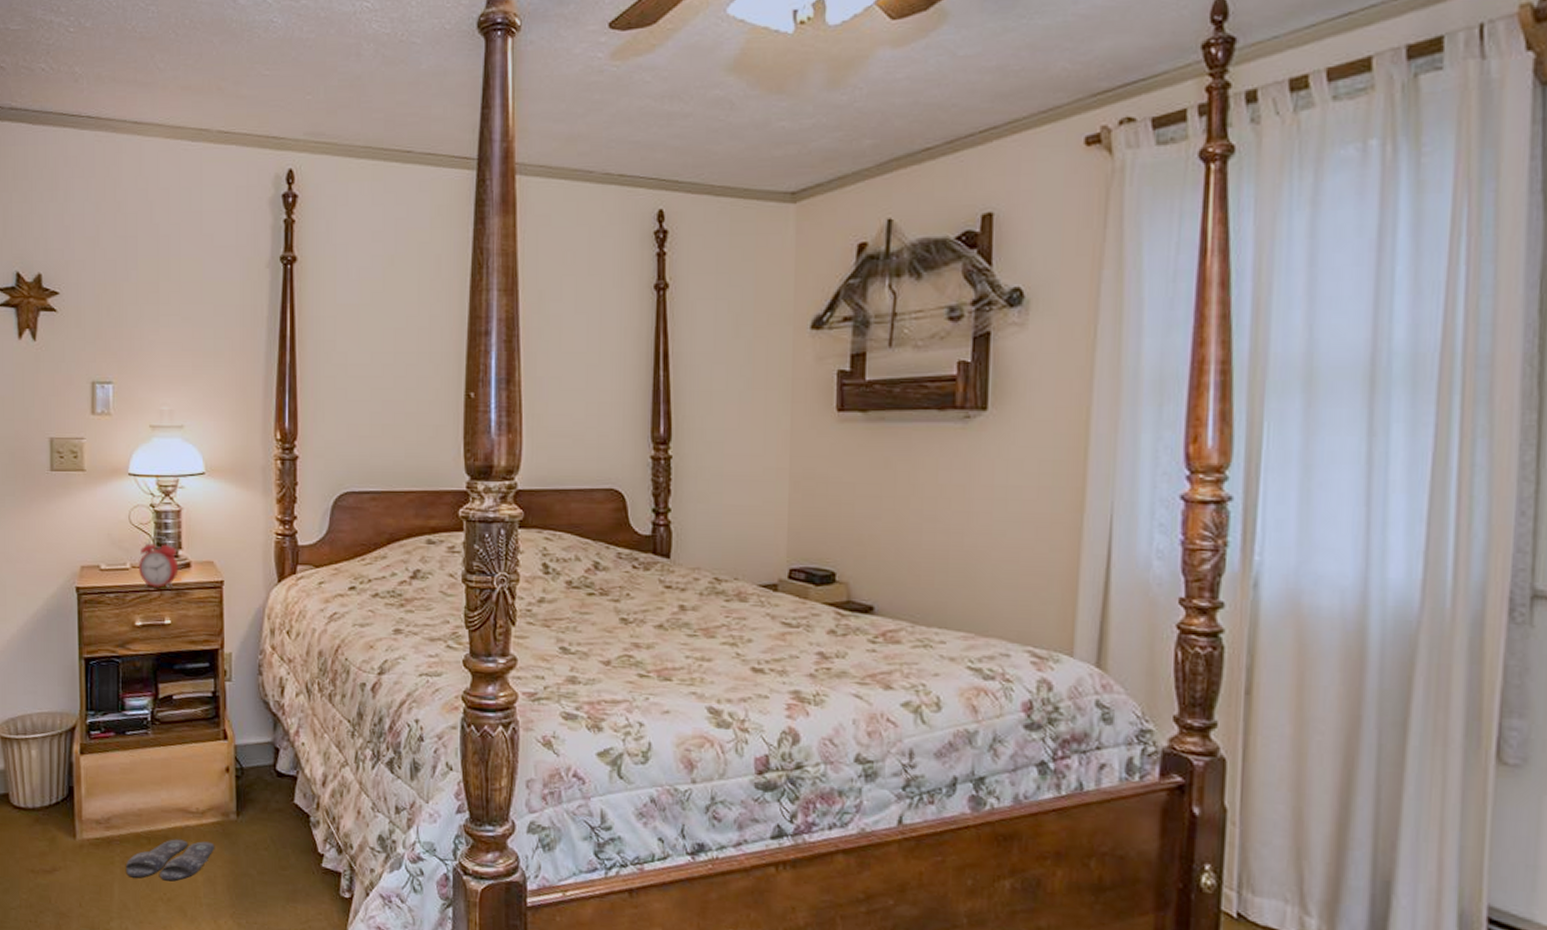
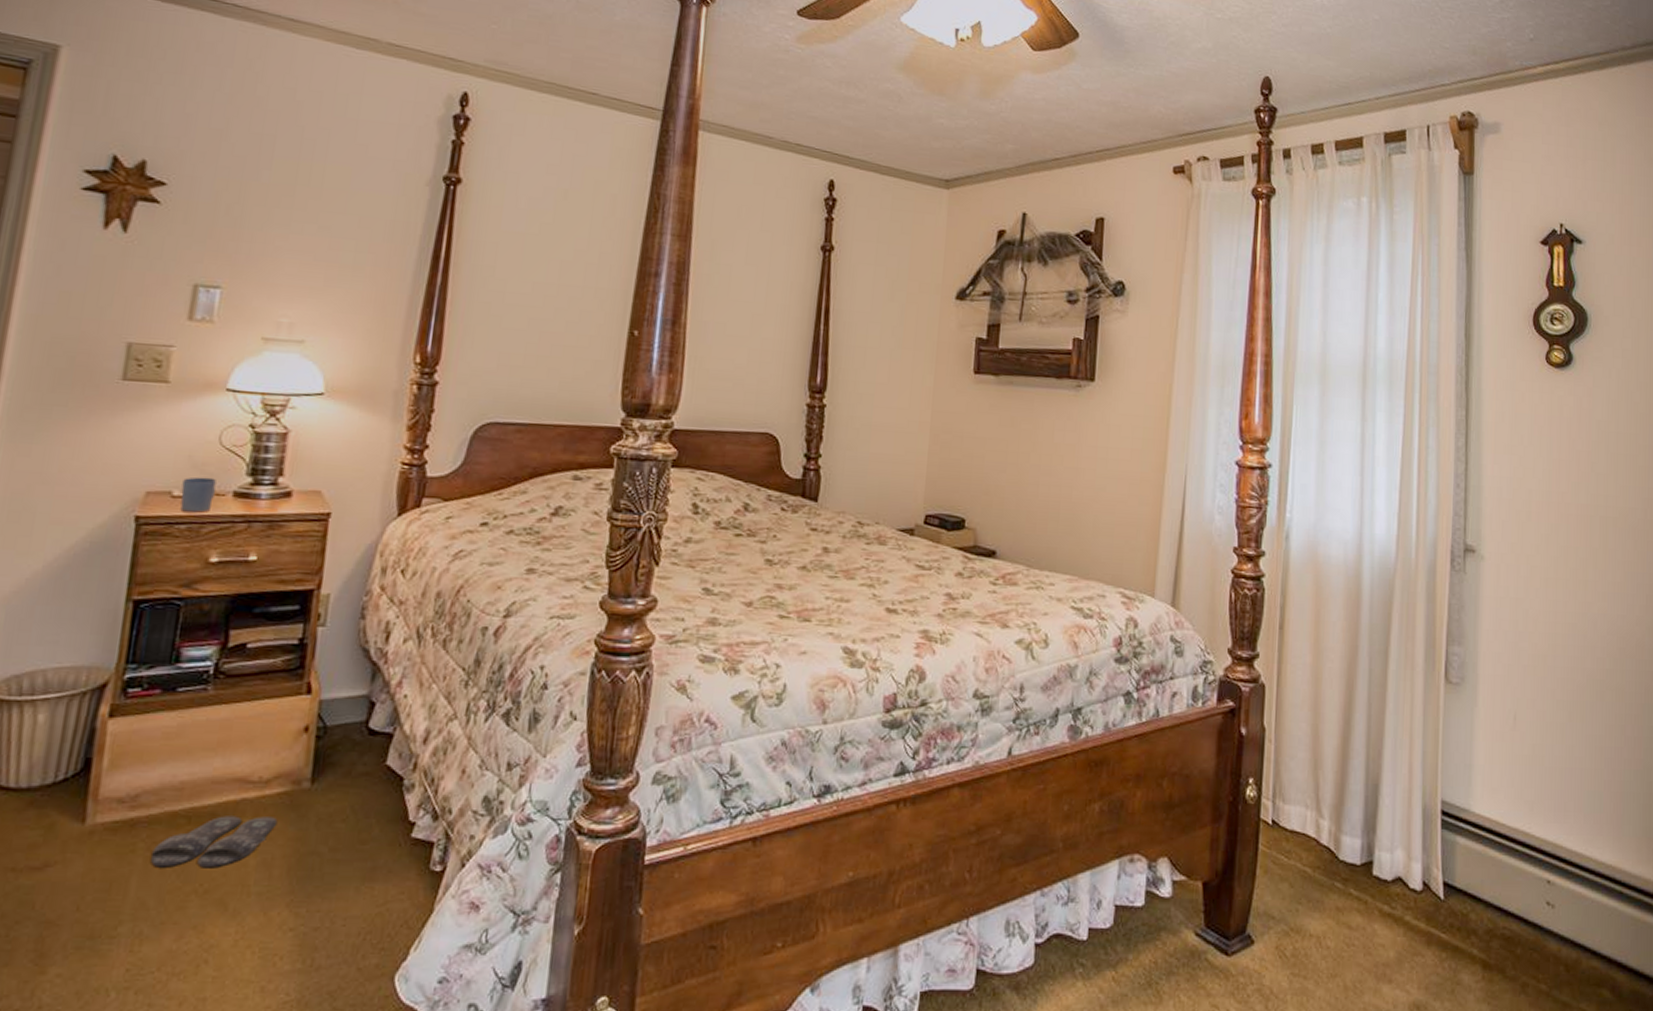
mug: none [106,552,131,584] -> present [180,477,216,514]
alarm clock: present [138,535,179,589] -> none [222,459,277,520]

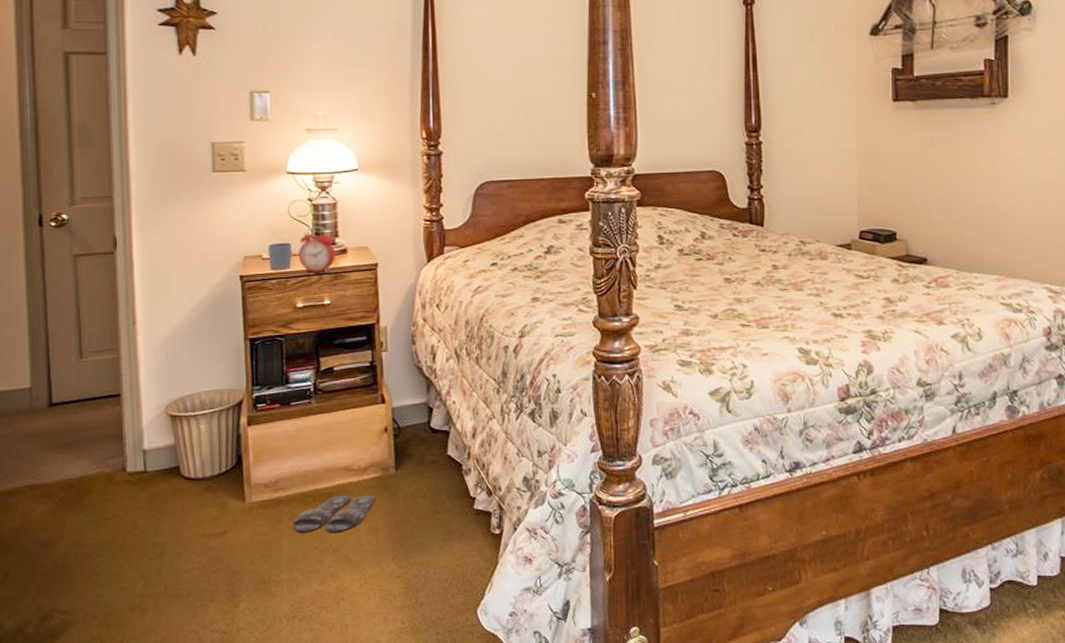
alarm clock: none [222,459,277,520] -> present [298,226,336,273]

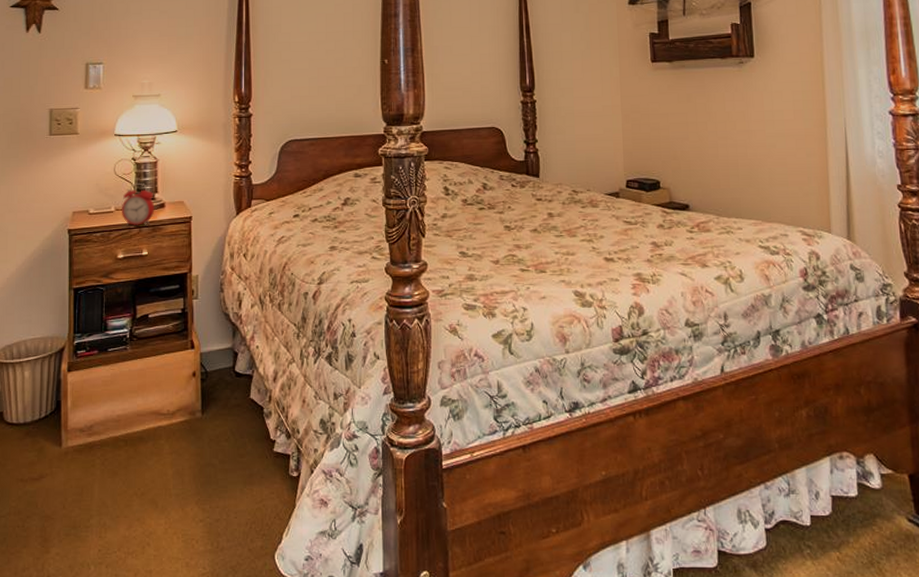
mug: present [268,242,292,271] -> none [94,198,115,225]
slippers: present [294,495,376,533] -> none [105,439,183,477]

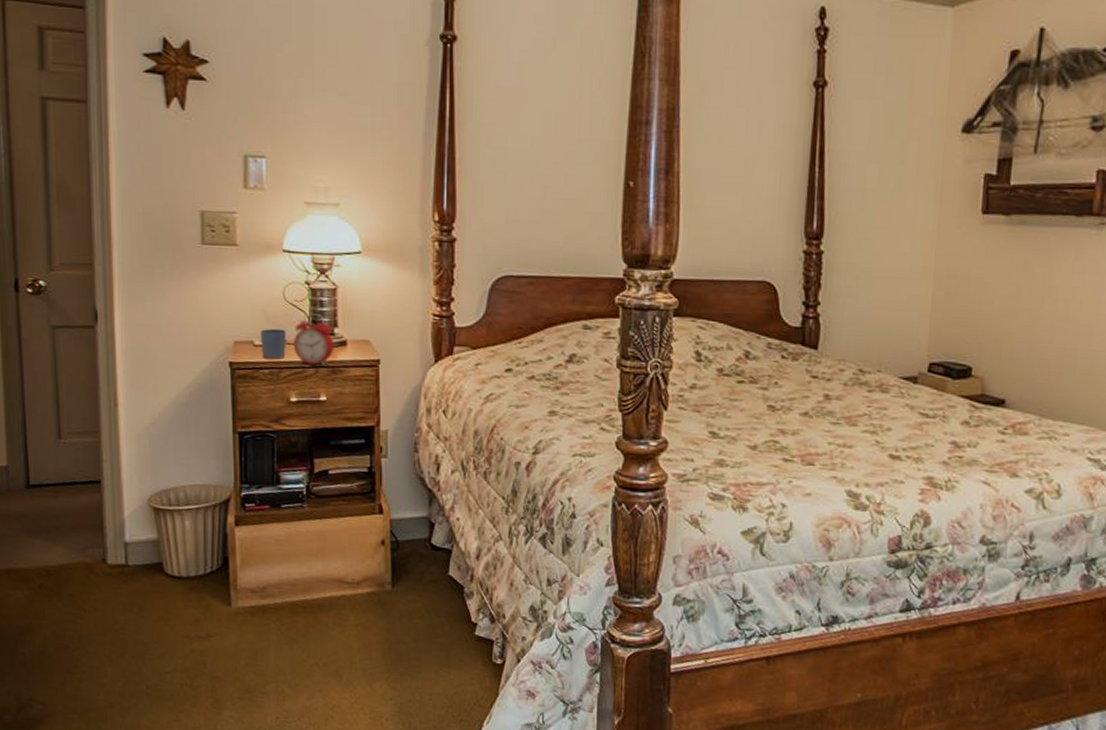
mug: none [94,198,115,225] -> present [260,328,286,361]

